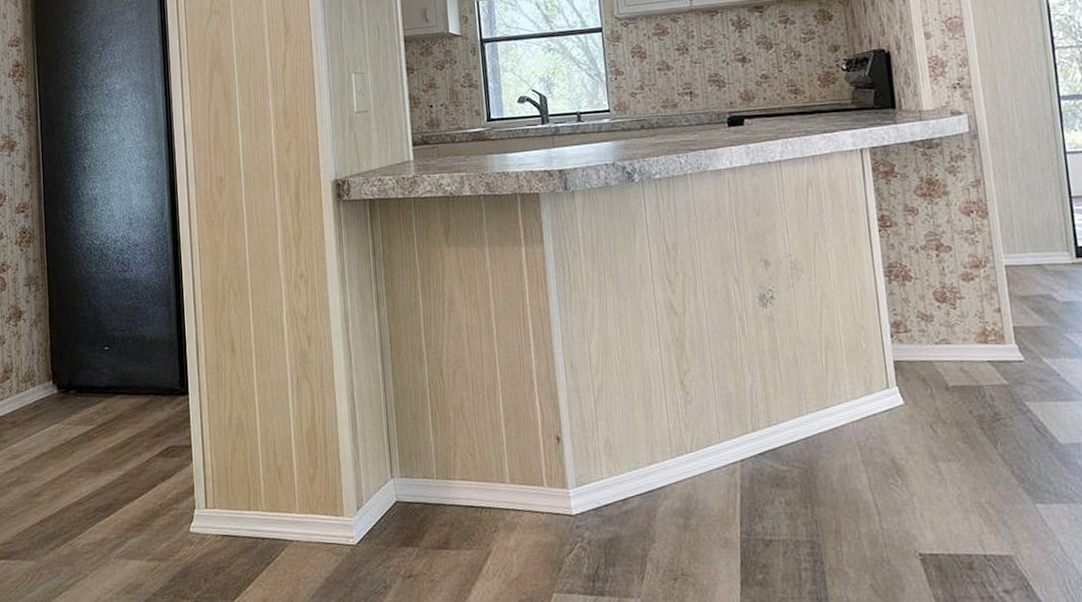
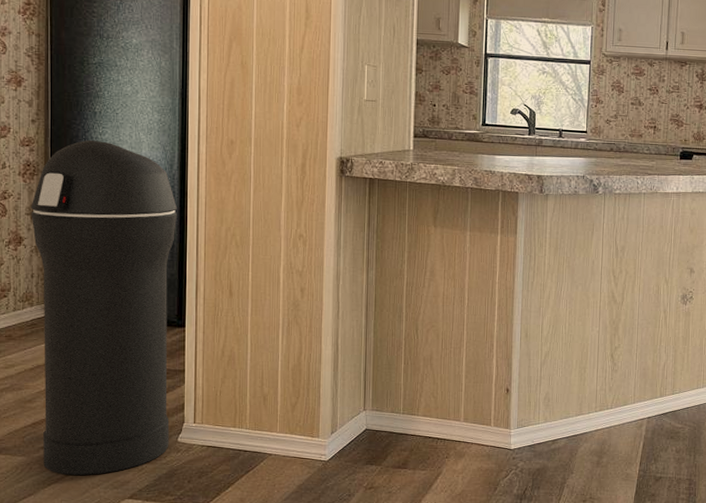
trash can: none [28,197,181,580] -> present [31,140,178,475]

